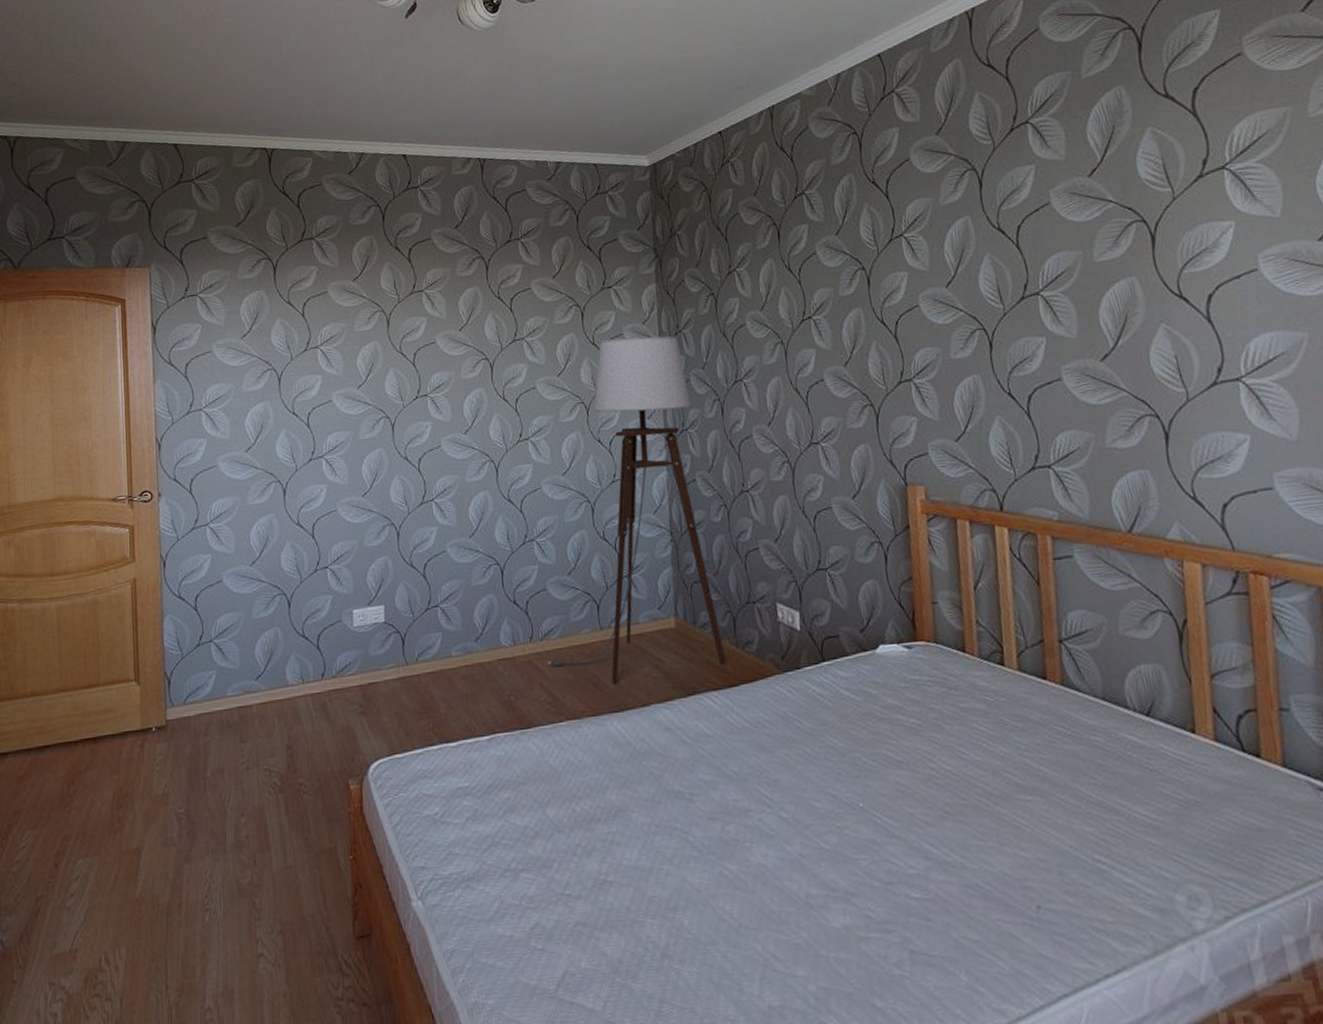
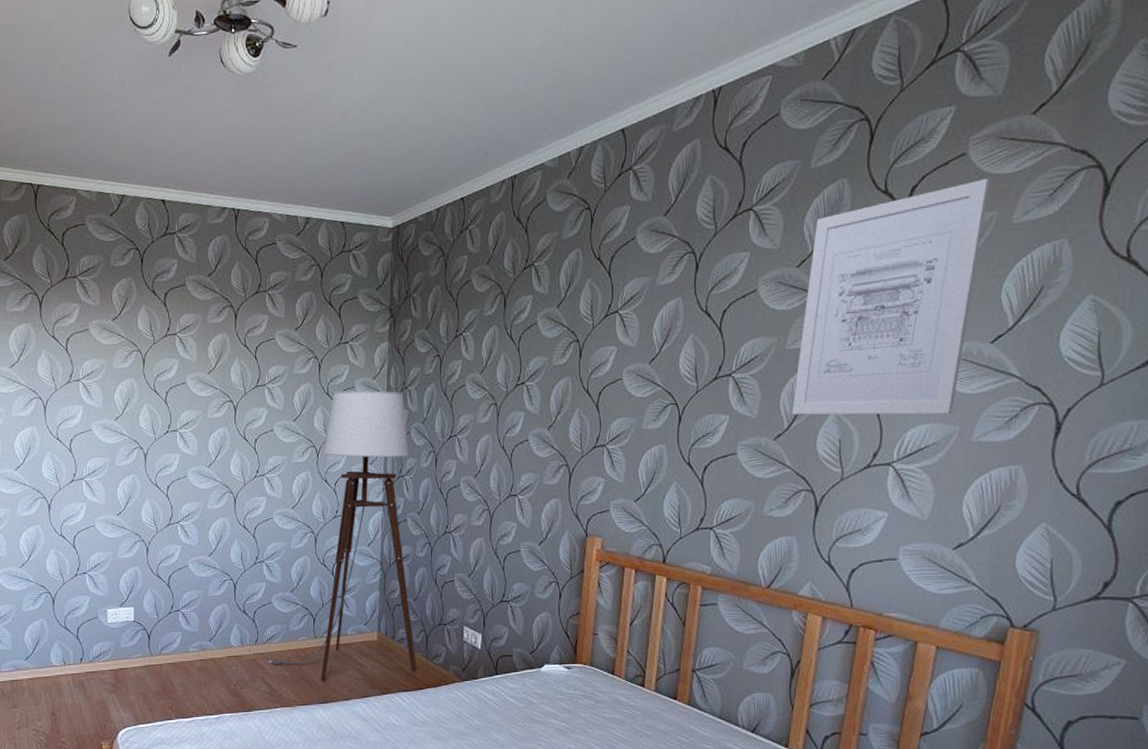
wall art: none [1099,75,1296,332] -> present [792,178,991,415]

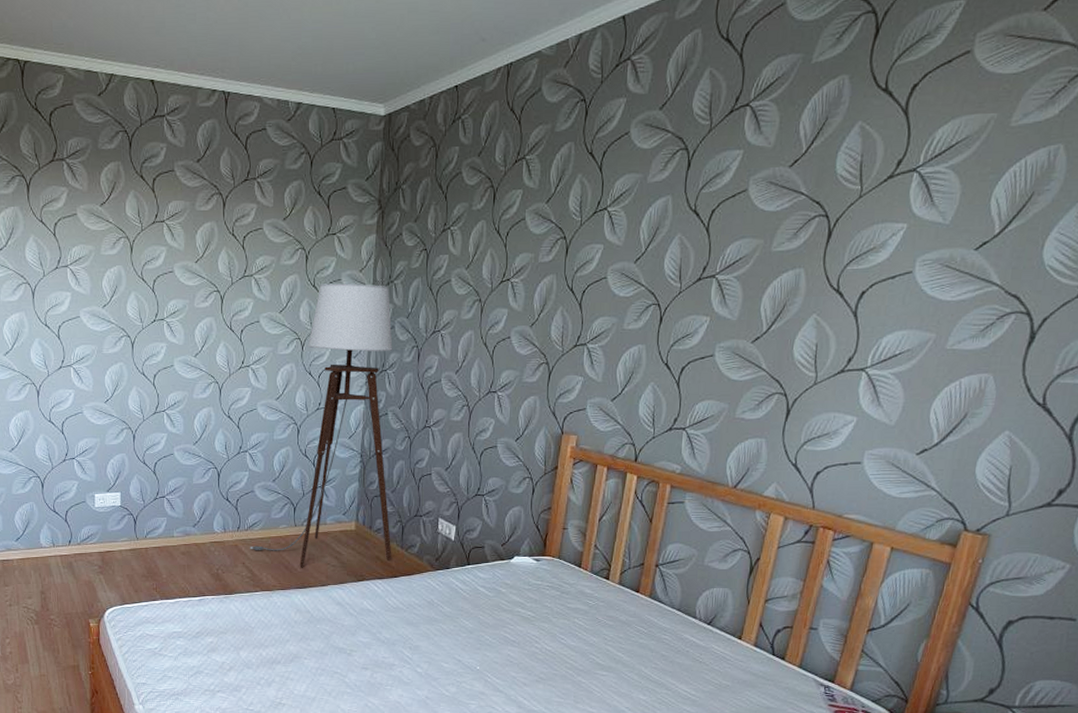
wall art: present [792,178,991,415] -> none [772,77,994,321]

